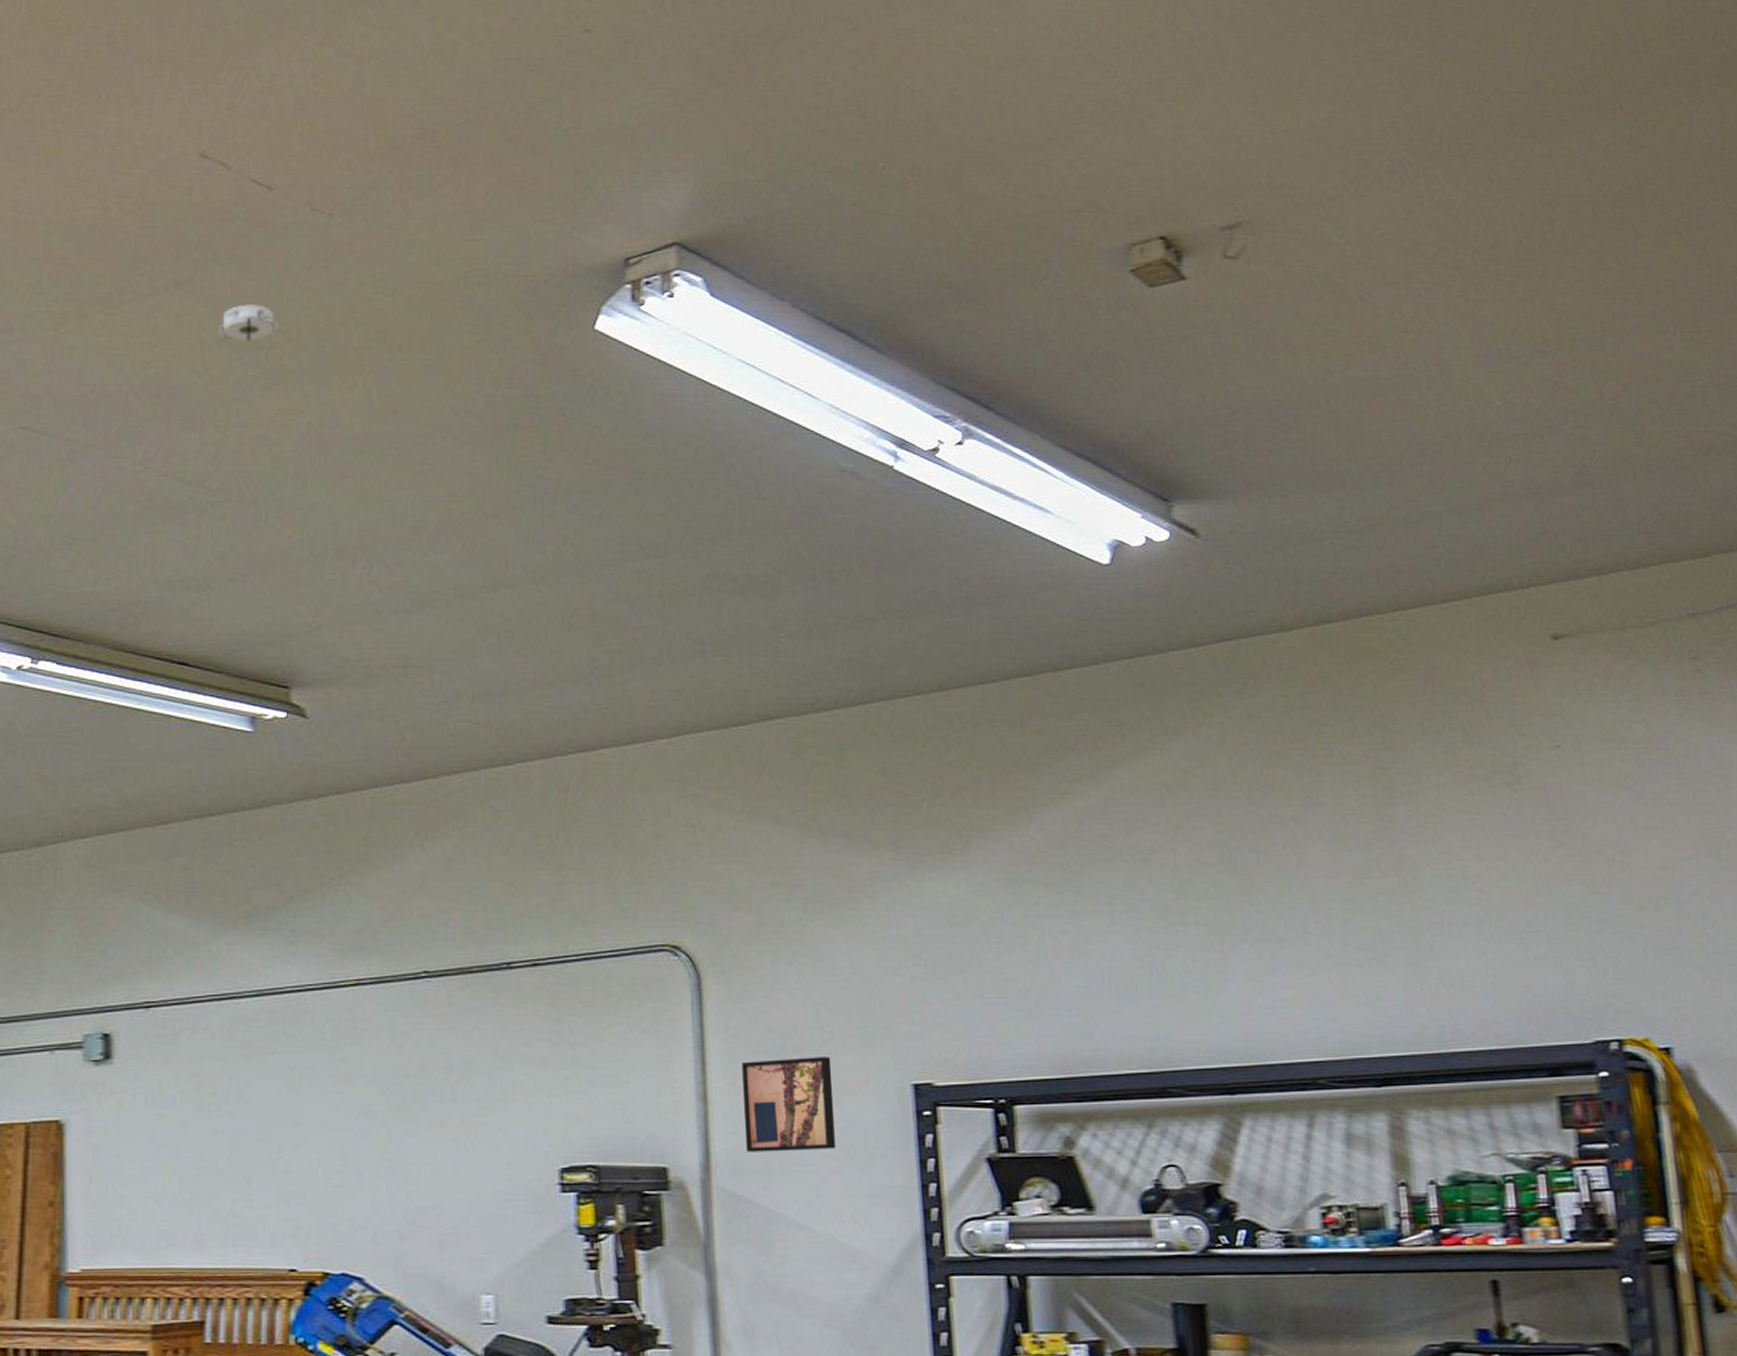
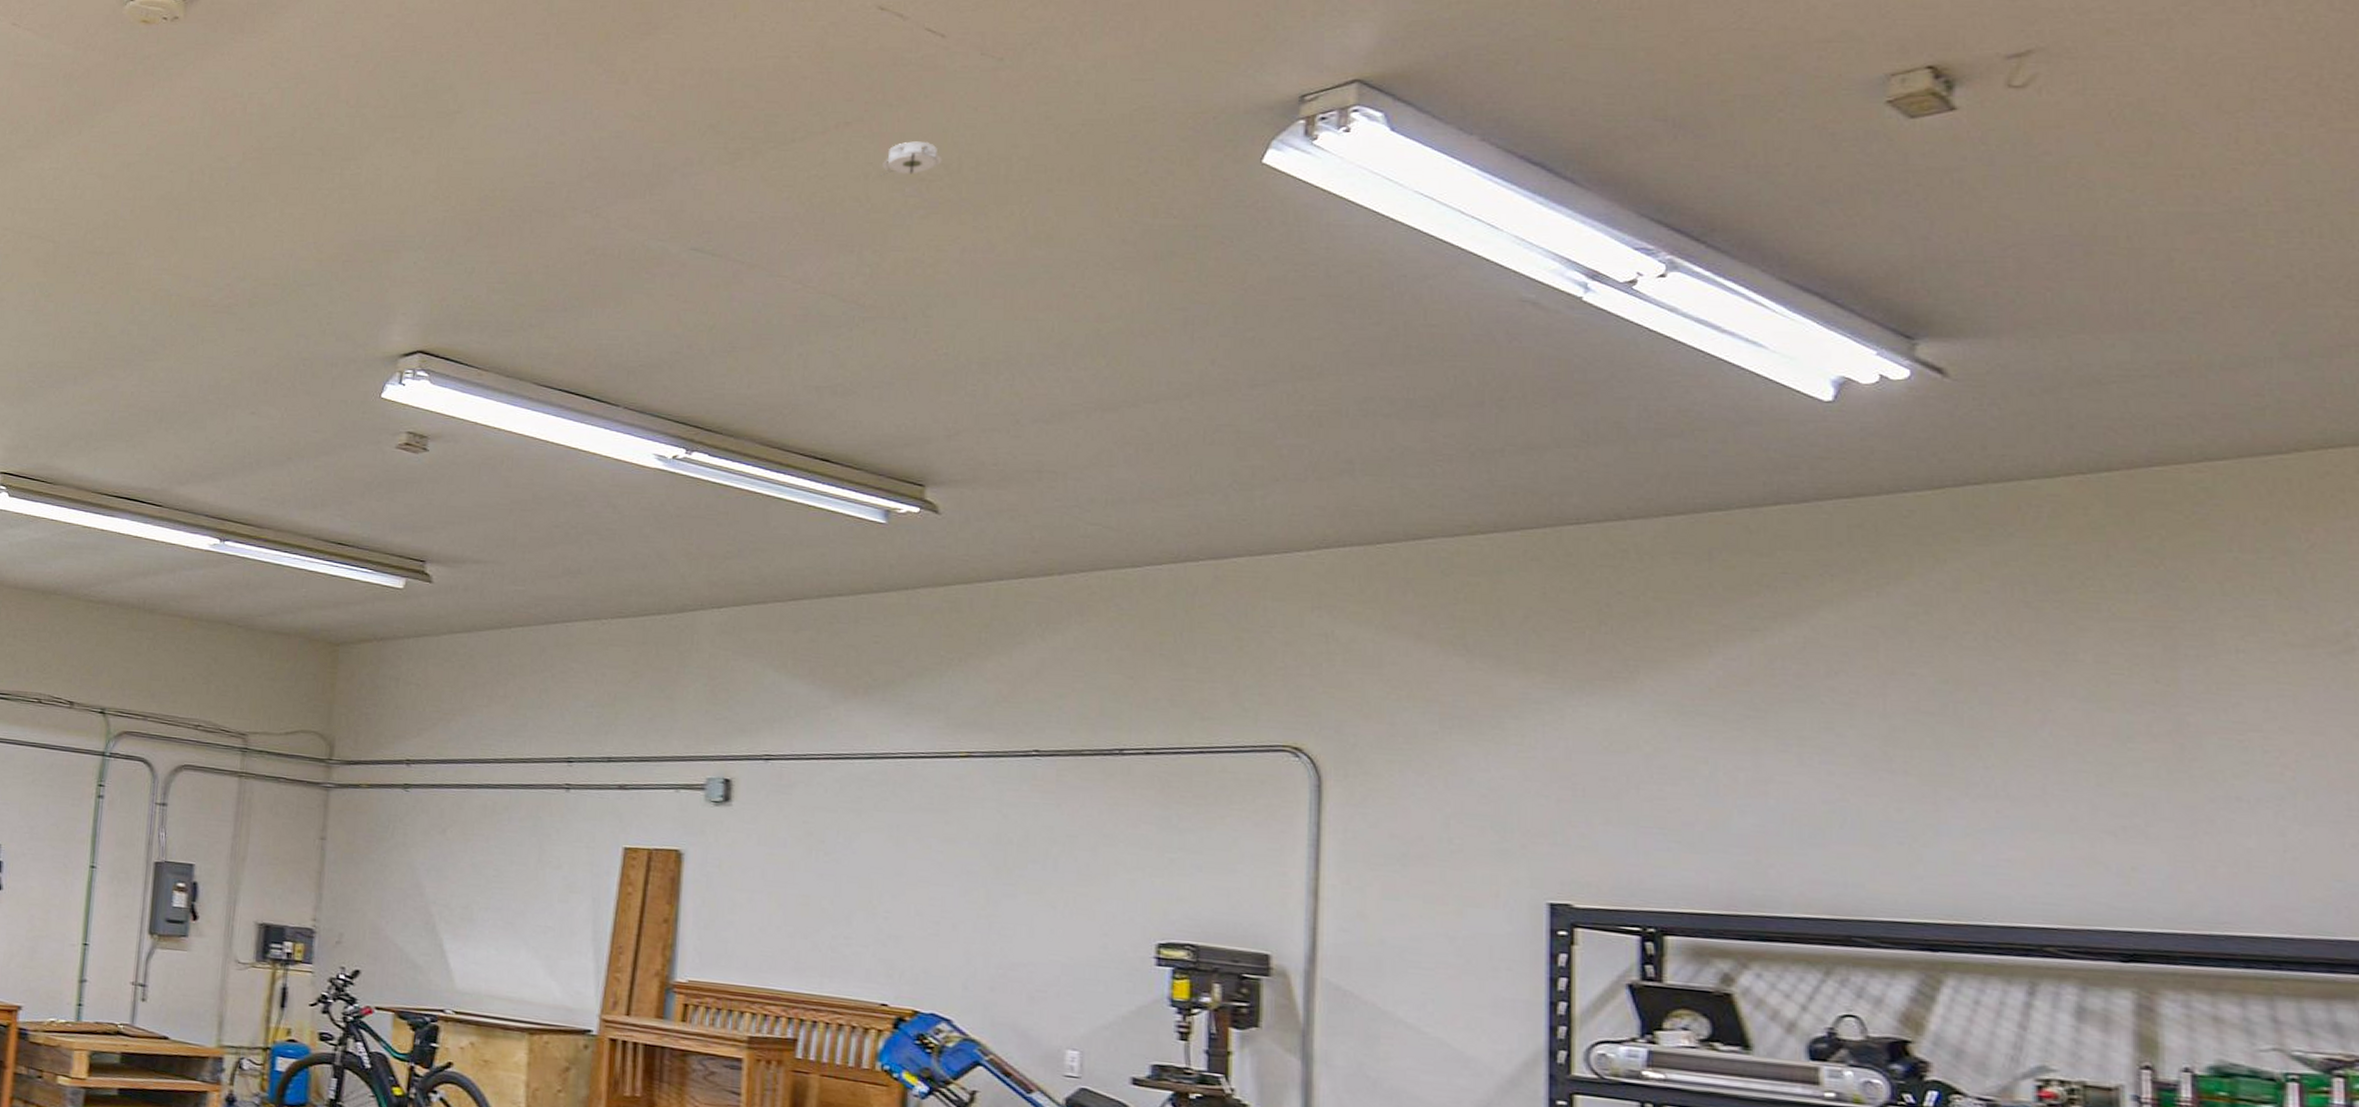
wall art: present [742,1057,835,1152] -> none [1356,863,1458,957]

